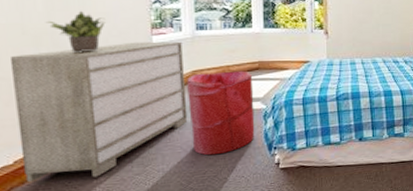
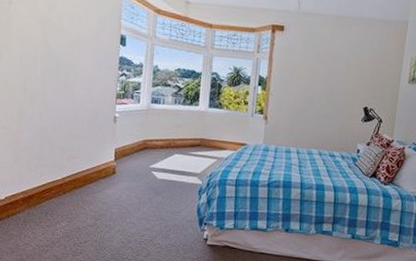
dresser: present [9,41,188,182] -> none [10,108,139,222]
potted plant: present [45,10,106,52] -> none [40,77,83,114]
laundry hamper: present [187,71,255,155] -> none [136,143,193,221]

